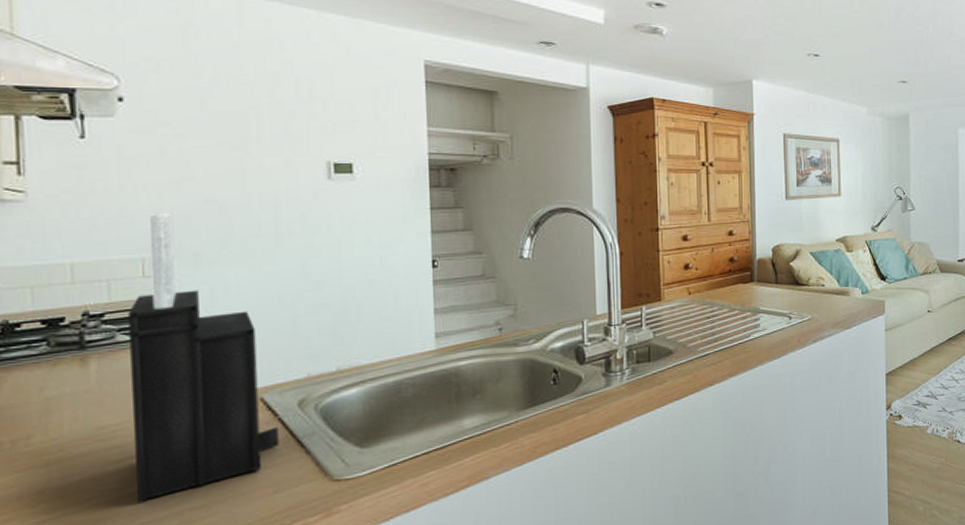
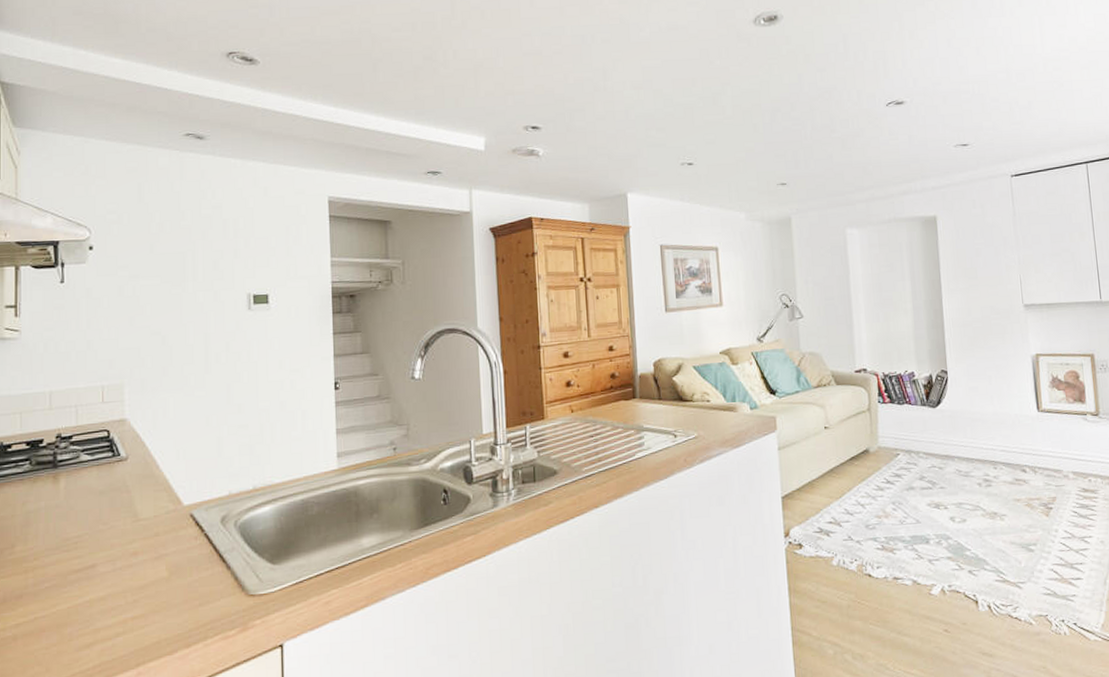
knife block: present [128,212,279,502] -> none [90,344,205,609]

